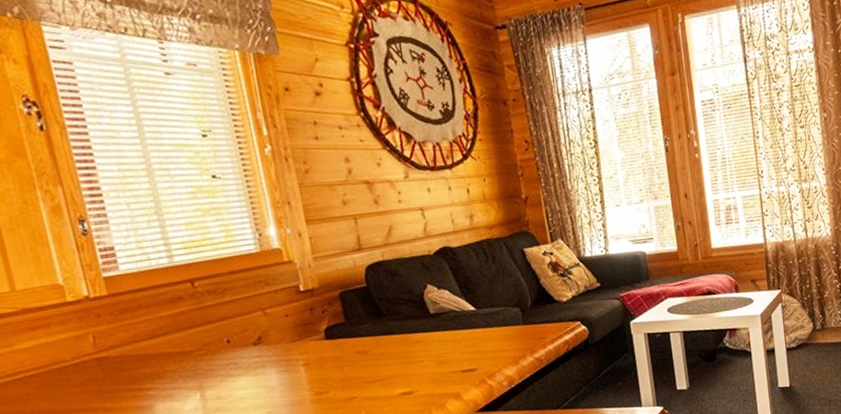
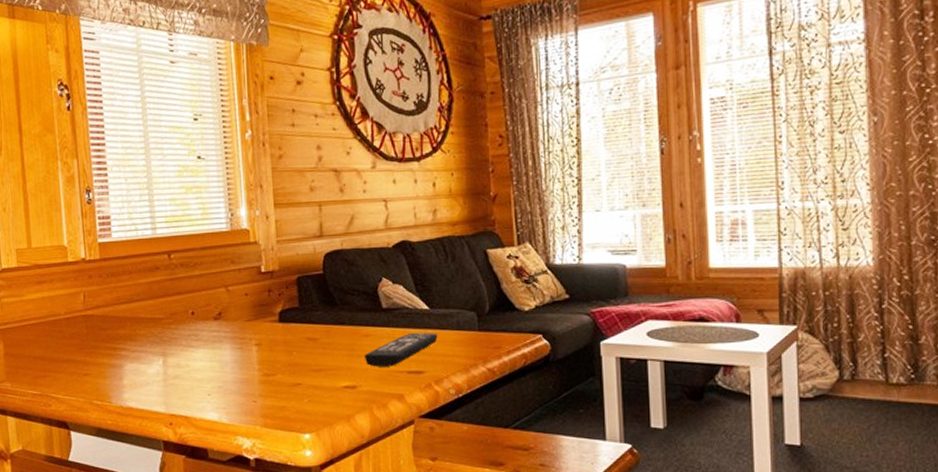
remote control: none [418,331,487,371] -> present [365,333,438,367]

